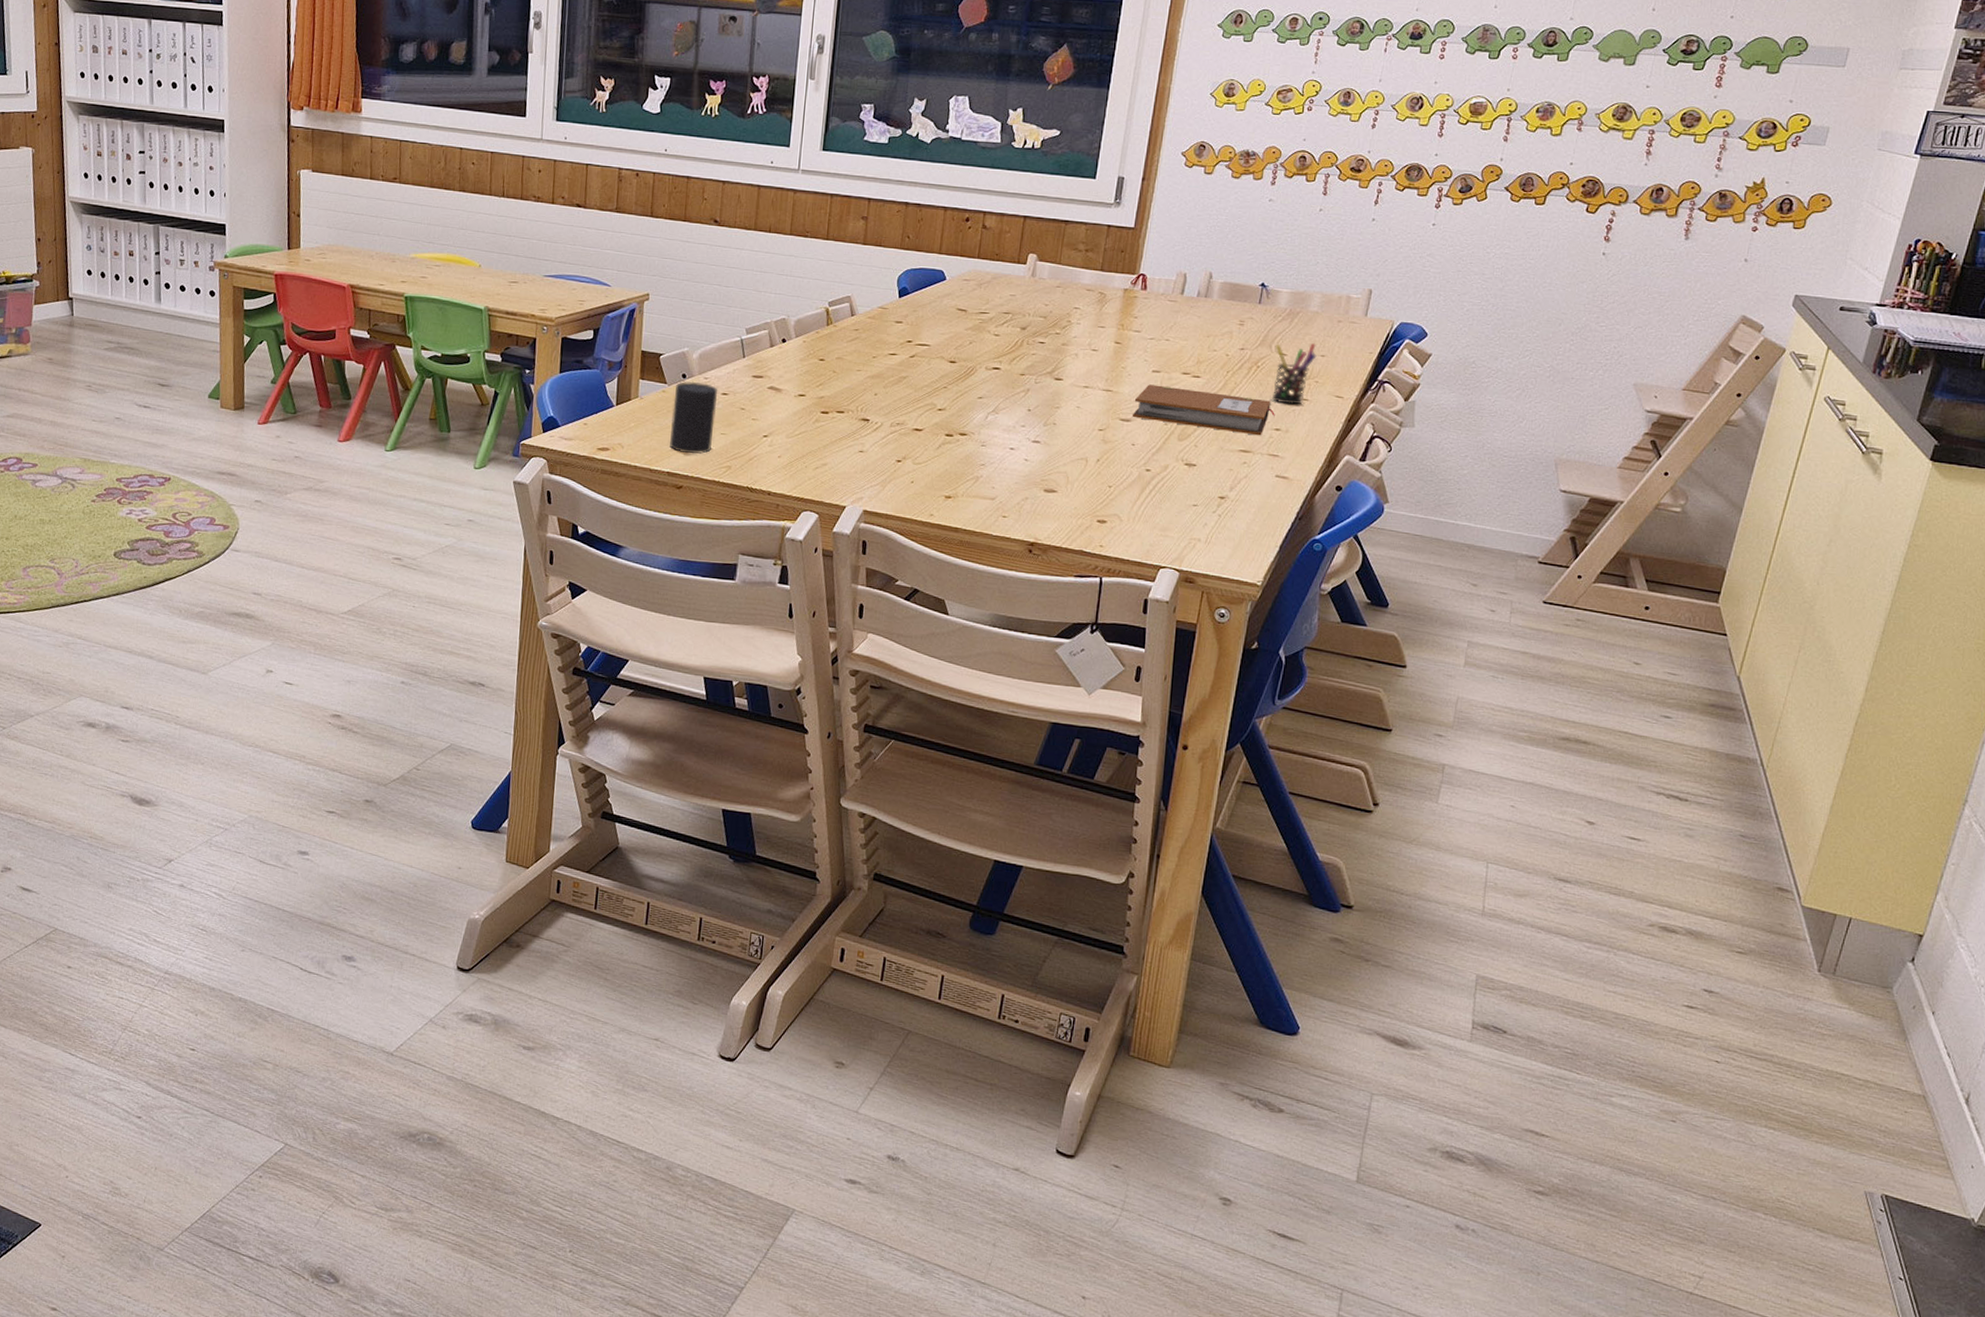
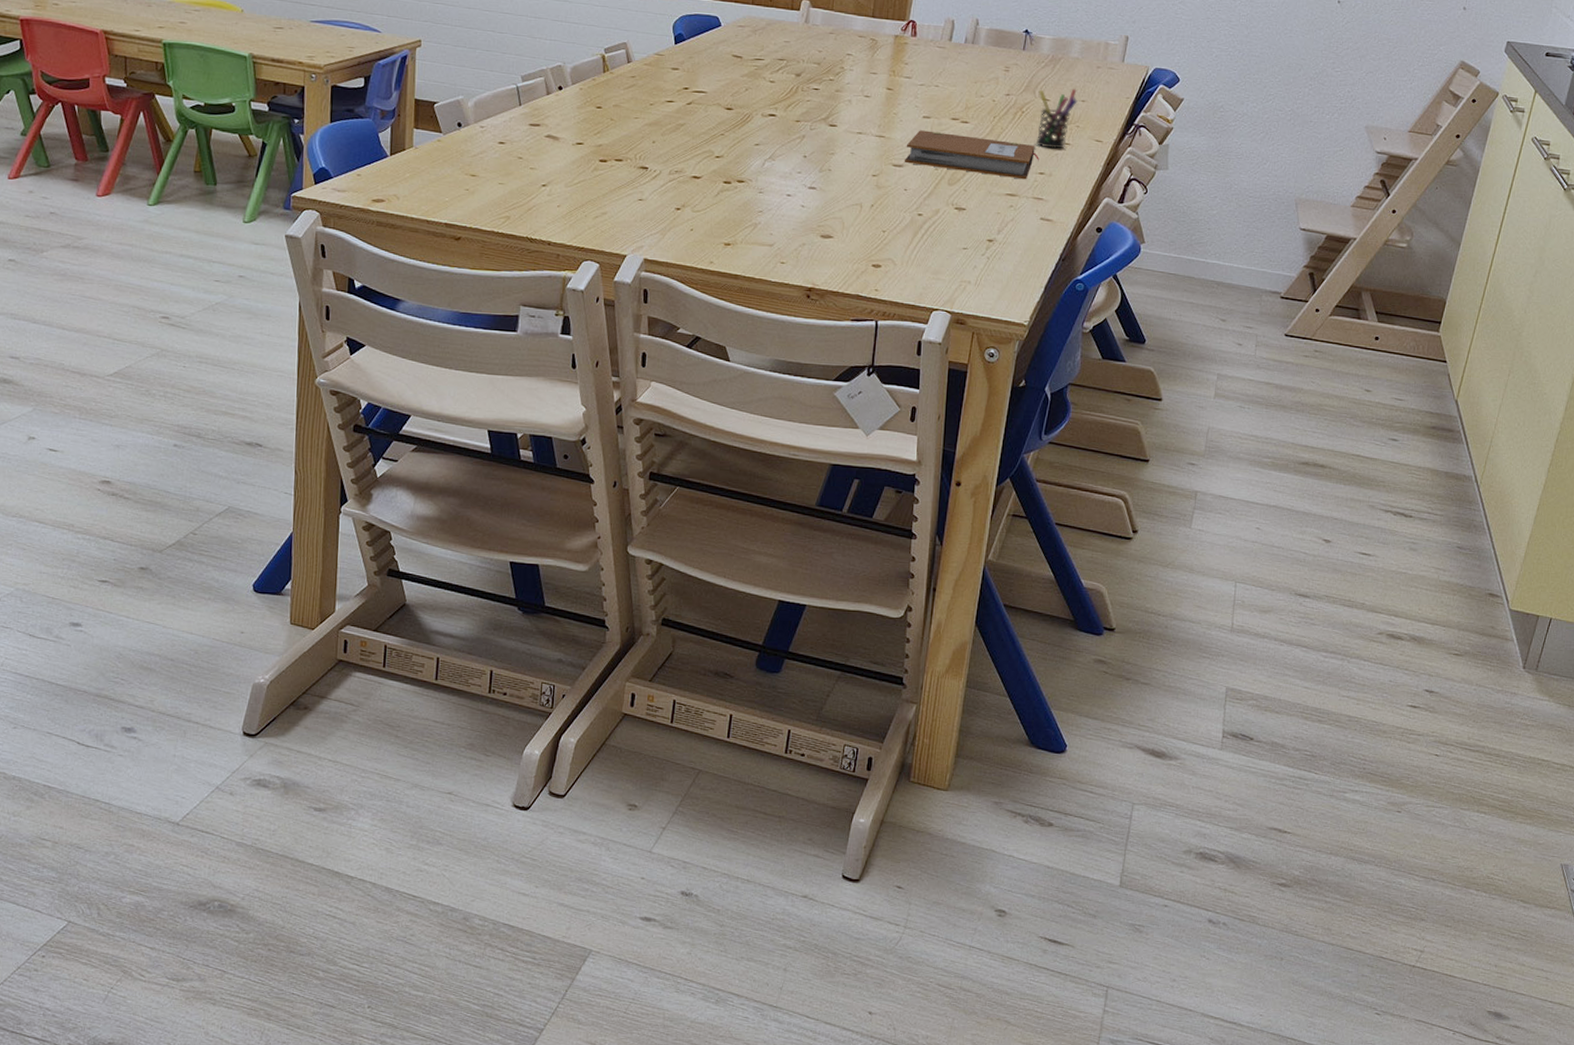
cup: present [670,381,717,454] -> none [447,130,494,205]

